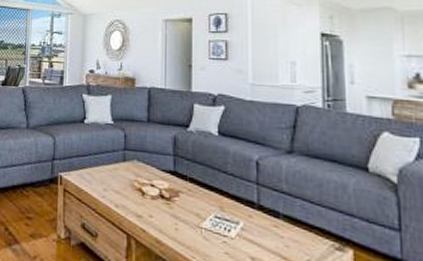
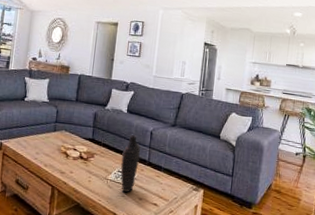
decorative vase: none [218,166,244,248] -> present [120,135,140,193]

